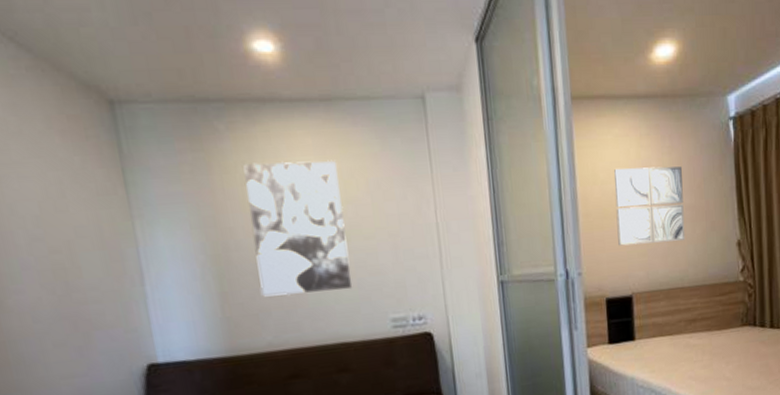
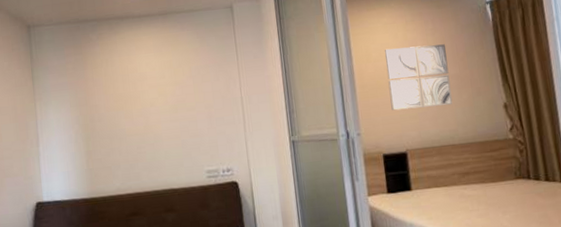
wall art: present [243,160,353,297] -> none [106,55,178,154]

